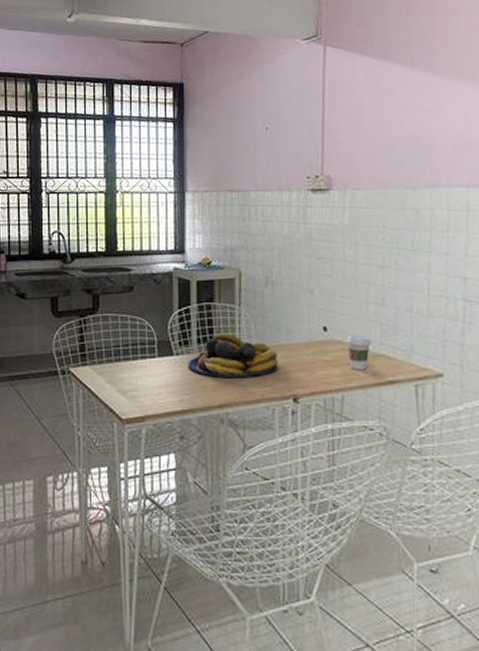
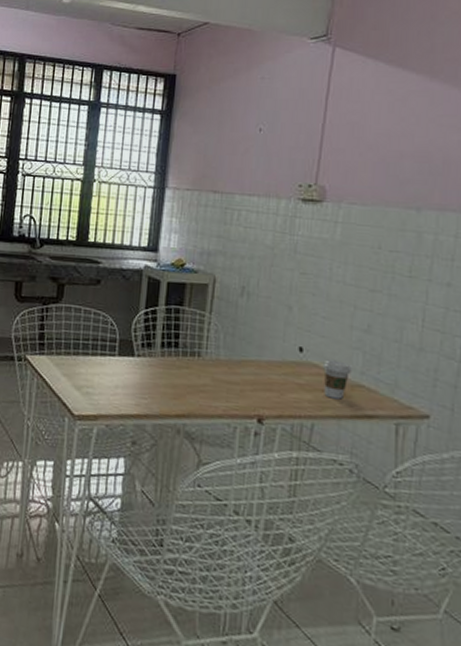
fruit bowl: present [188,333,278,379] -> none [148,339,246,391]

